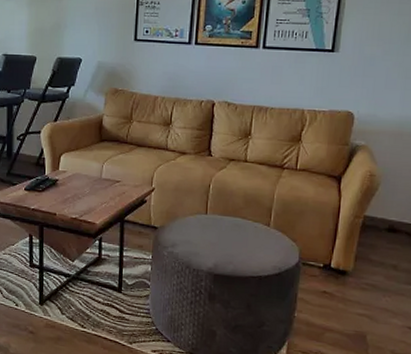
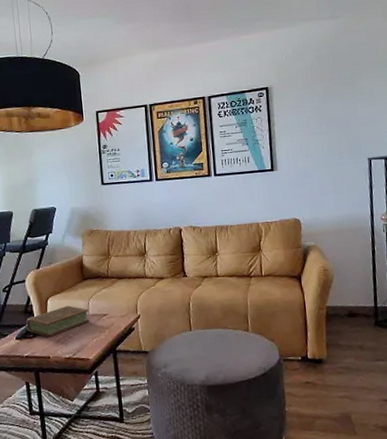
book: none [37,165,102,194] -> present [26,305,90,337]

